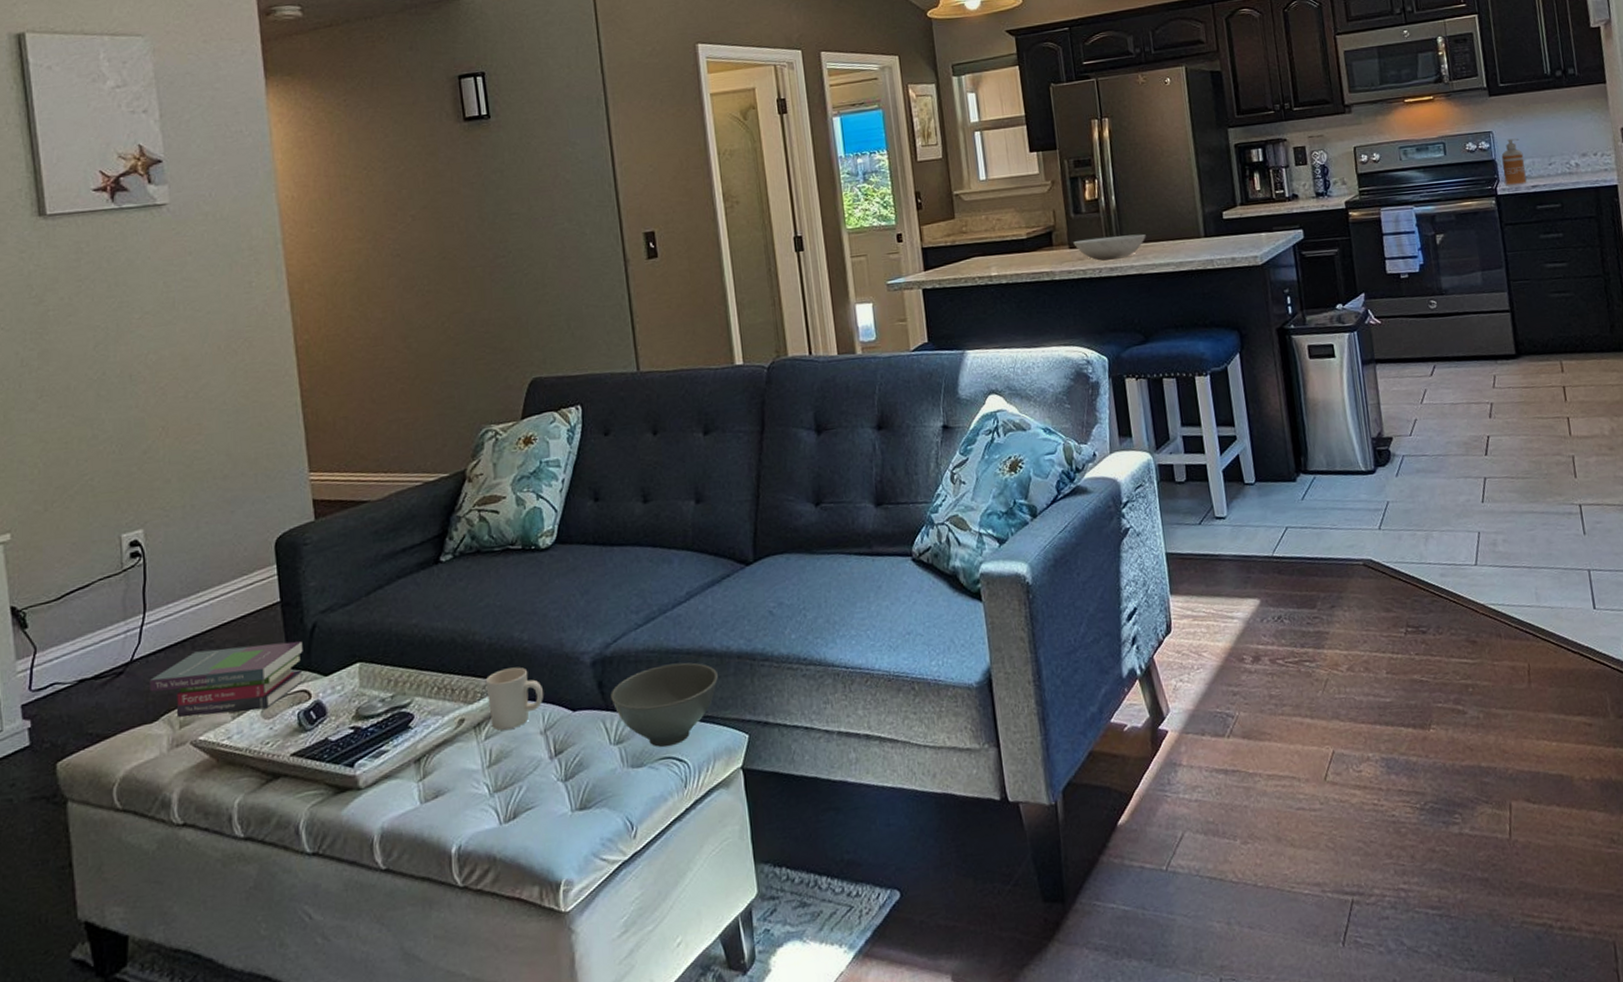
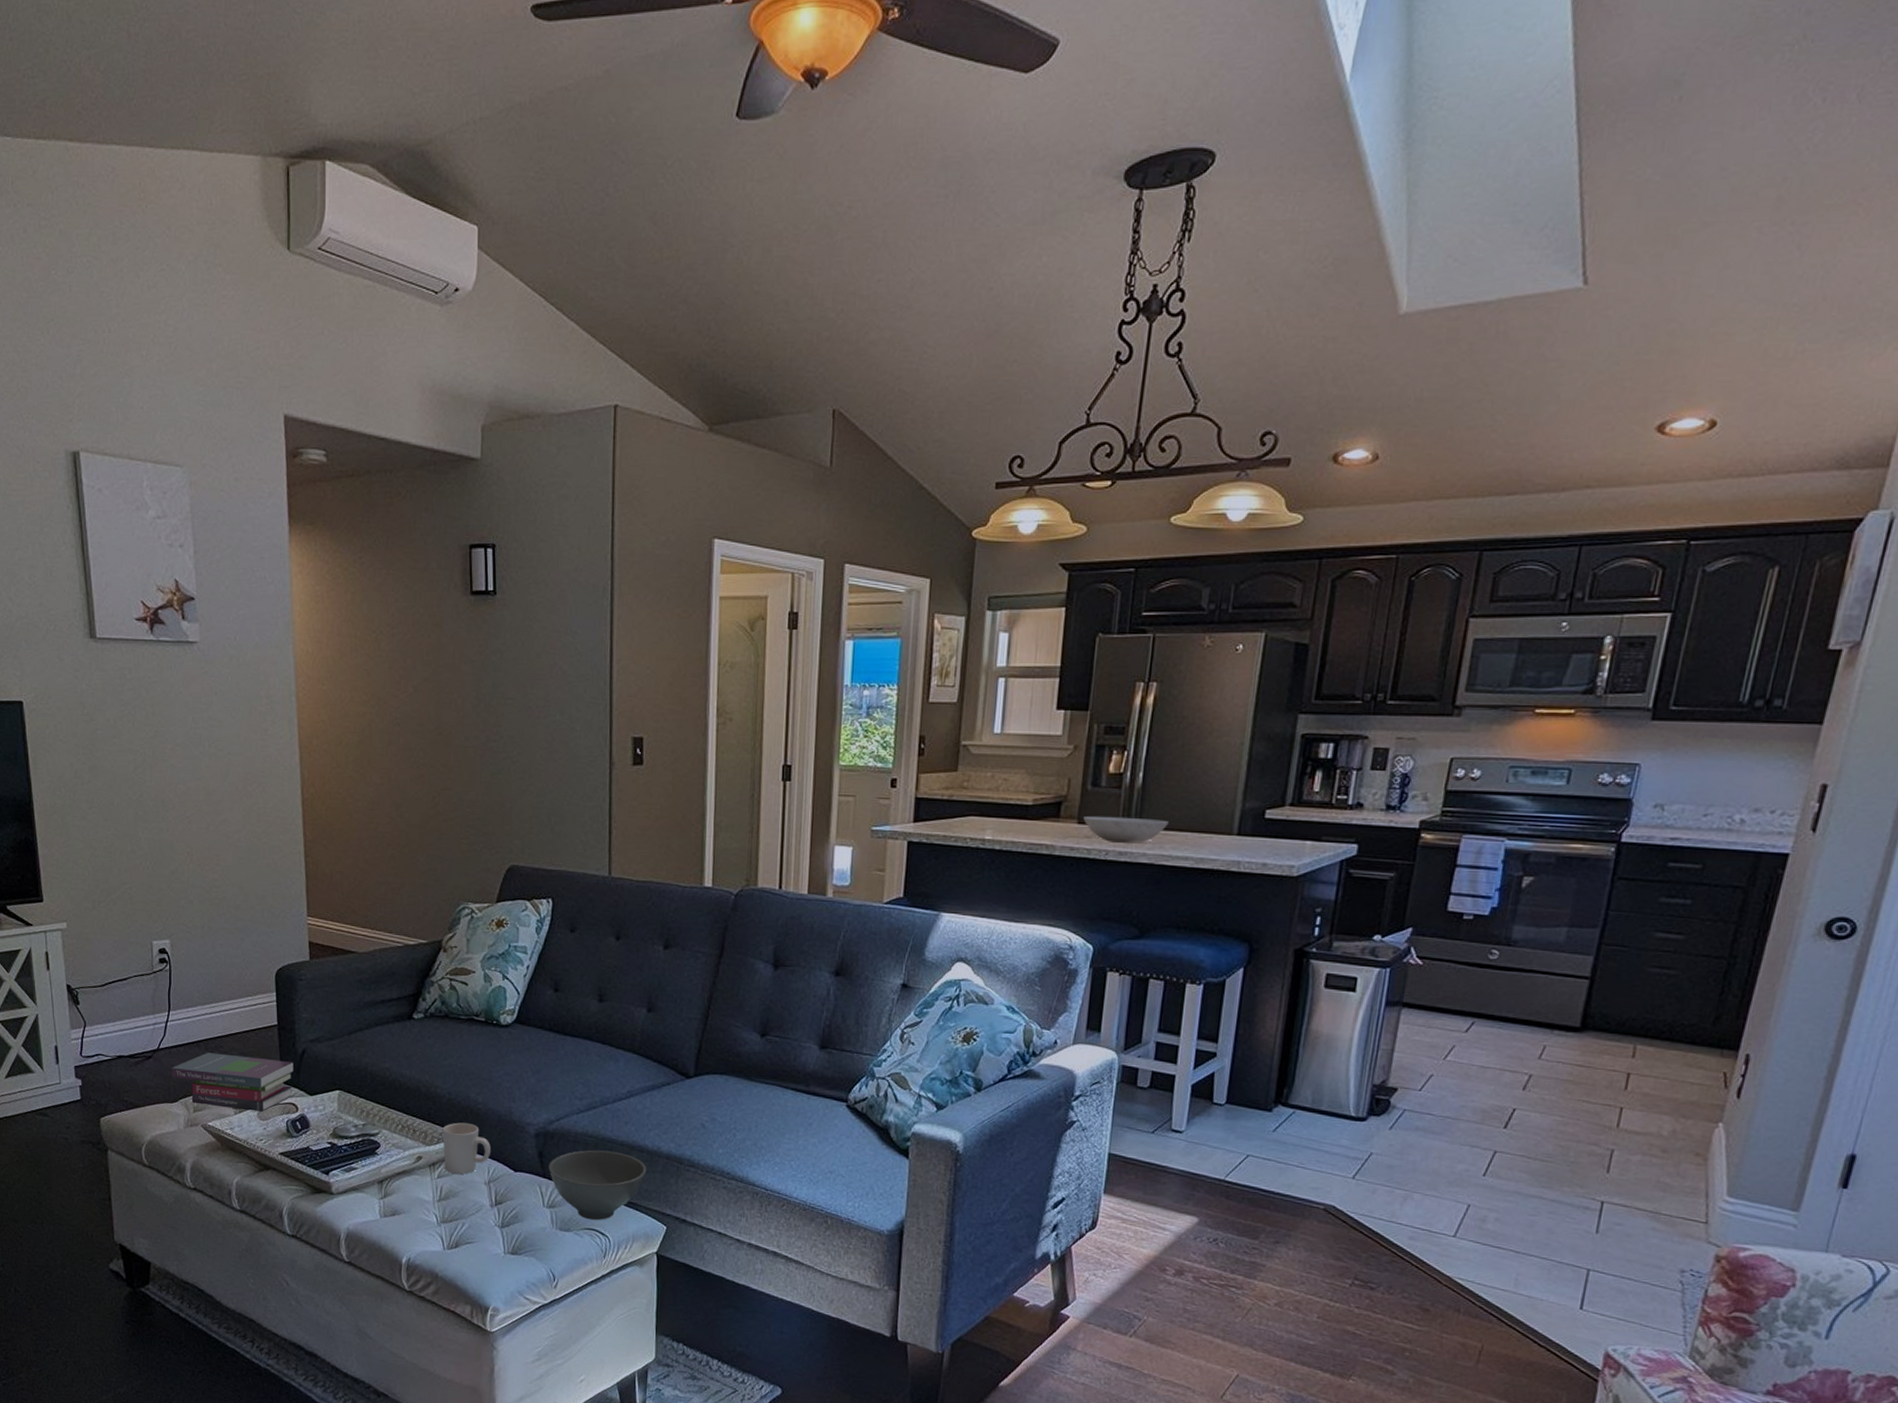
soap dispenser: present [1501,138,1527,186] -> none [1635,776,1674,834]

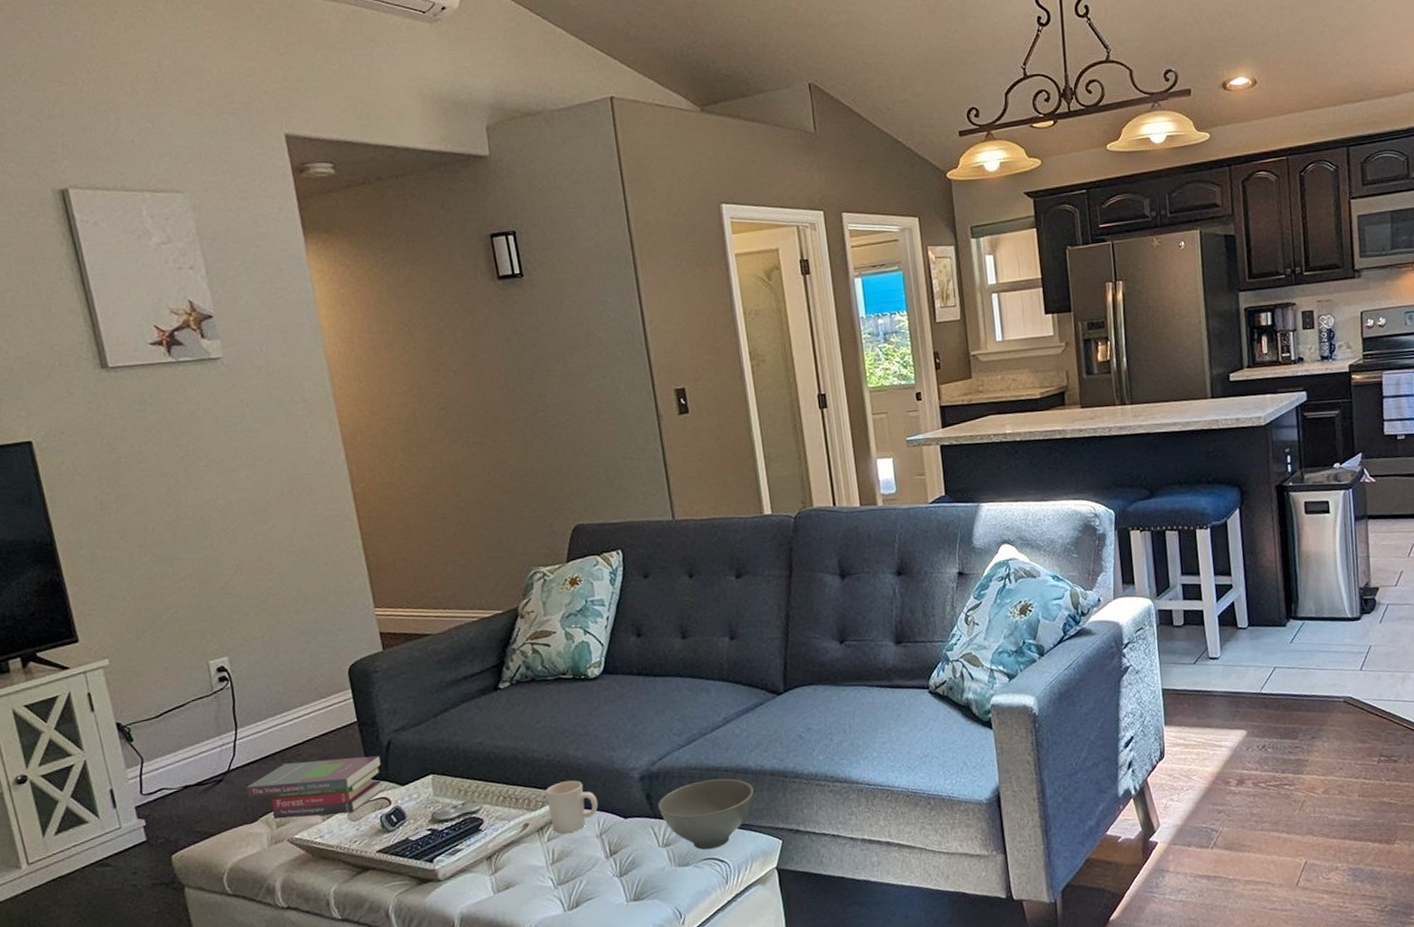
bowl: present [1083,815,1169,845] -> none [1085,394,1155,421]

